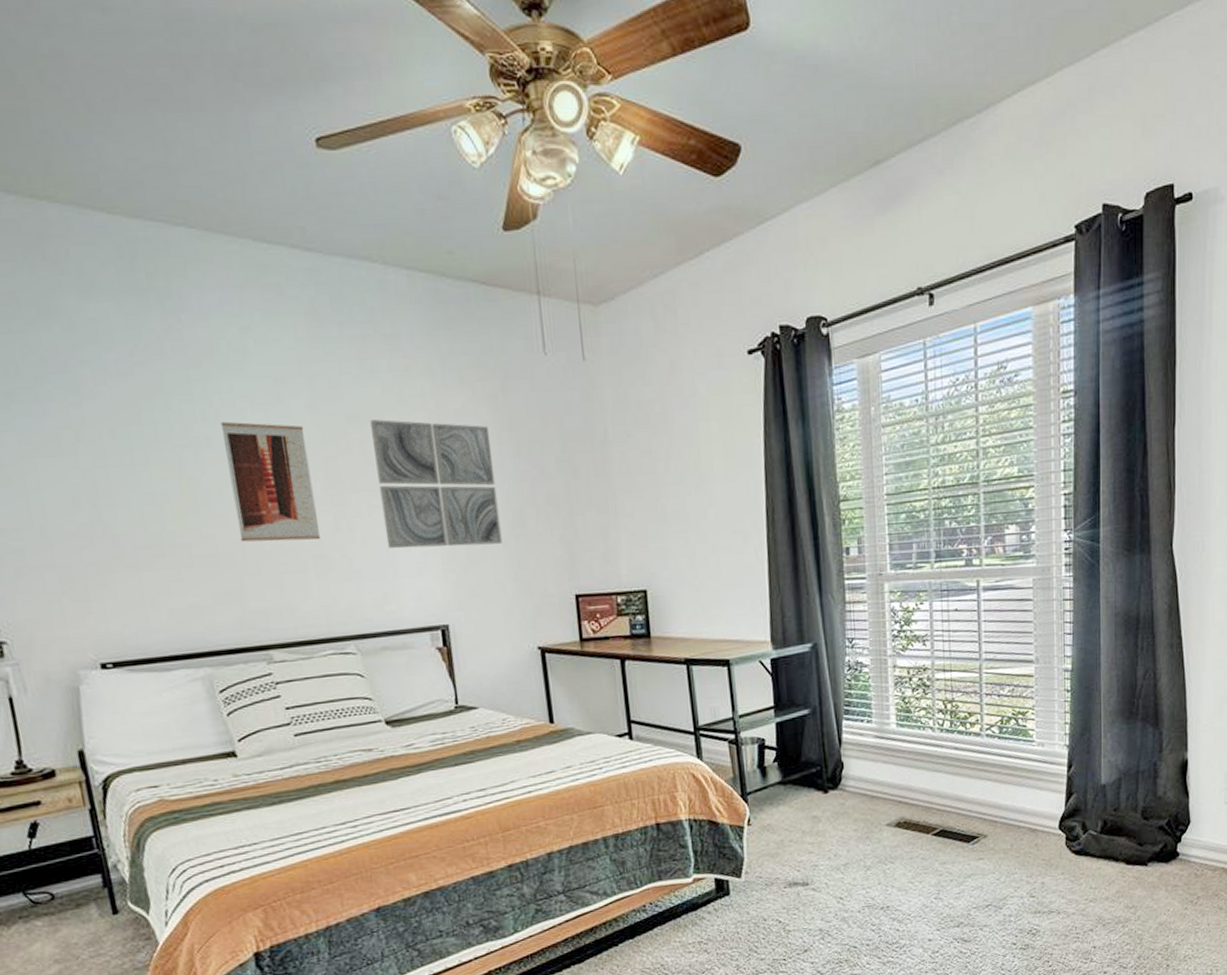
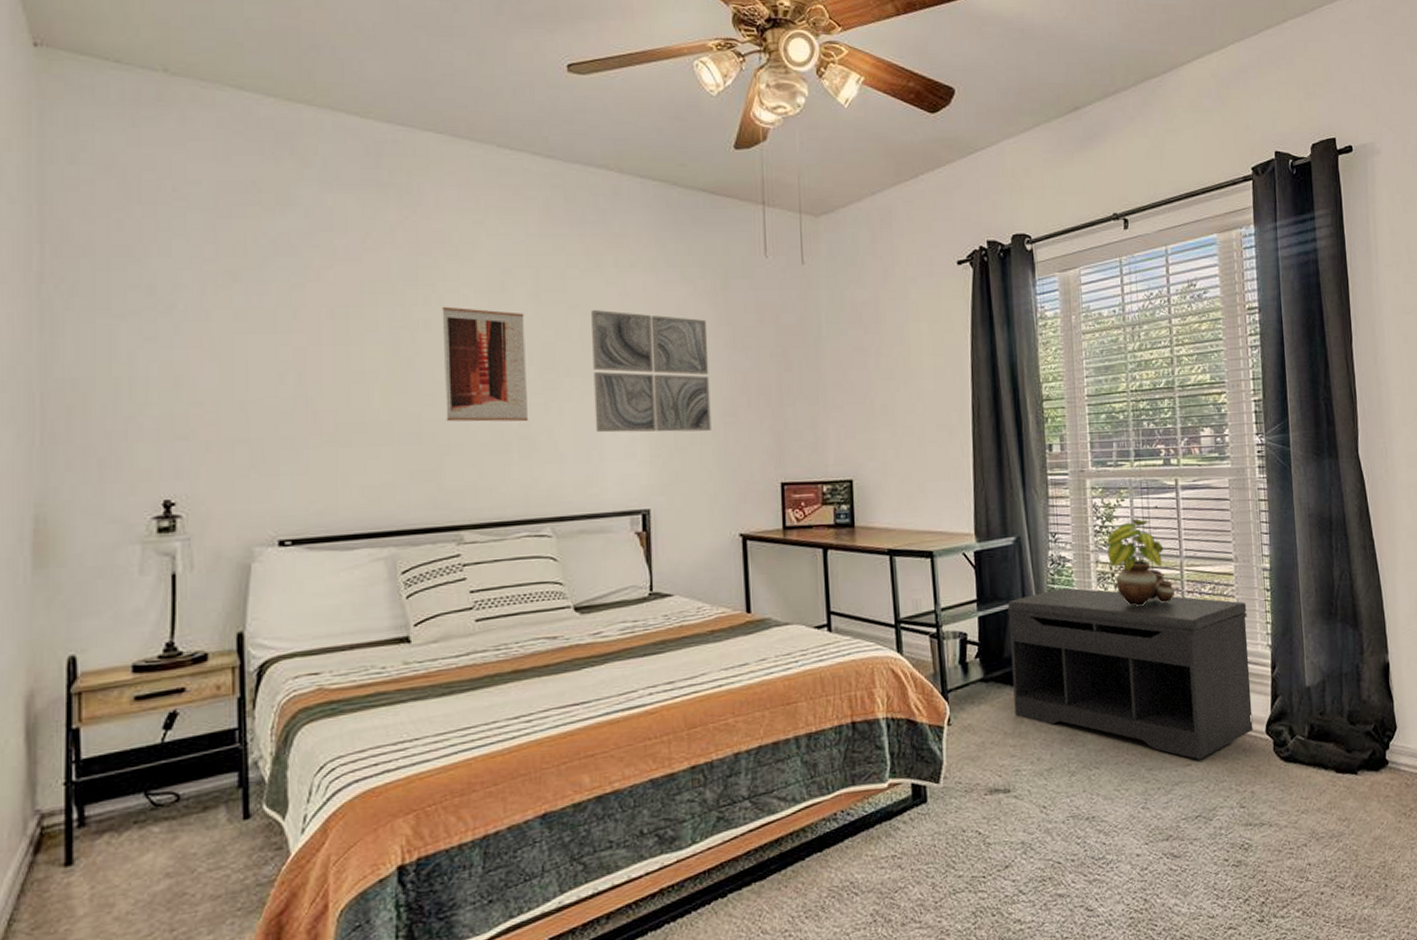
bench: none [804,692,1047,854] -> present [1007,587,1253,760]
potted plant: none [905,622,974,710] -> present [1107,518,1176,606]

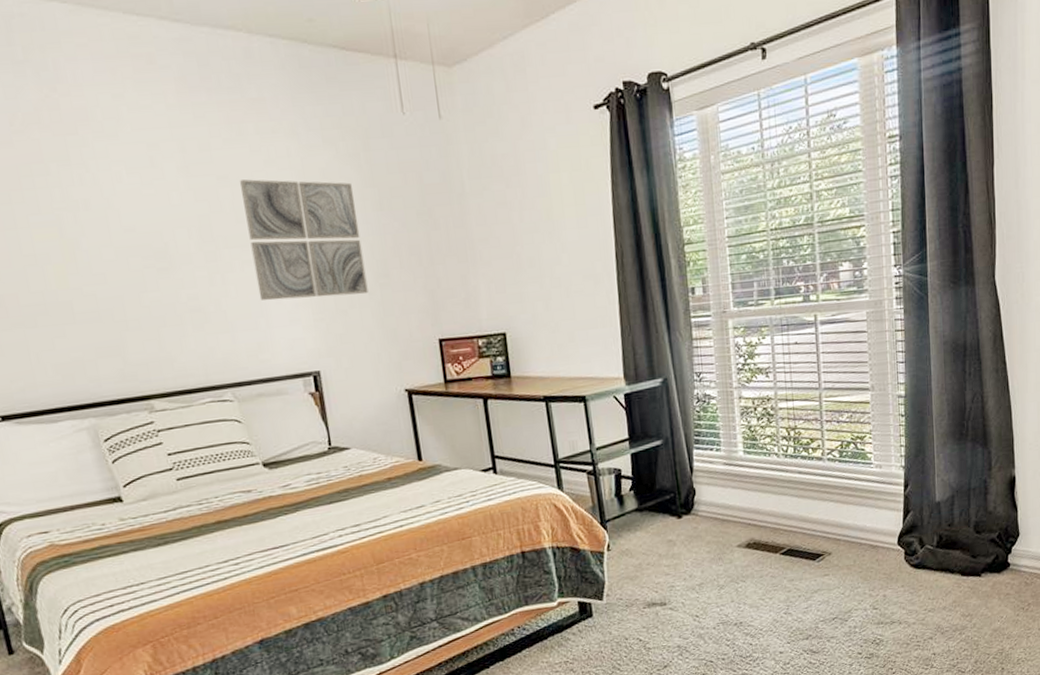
wall art: present [442,306,529,422] -> none [97,185,197,299]
bench: present [1007,587,1253,760] -> none [657,423,886,571]
potted plant: present [1107,518,1176,606] -> none [749,354,815,437]

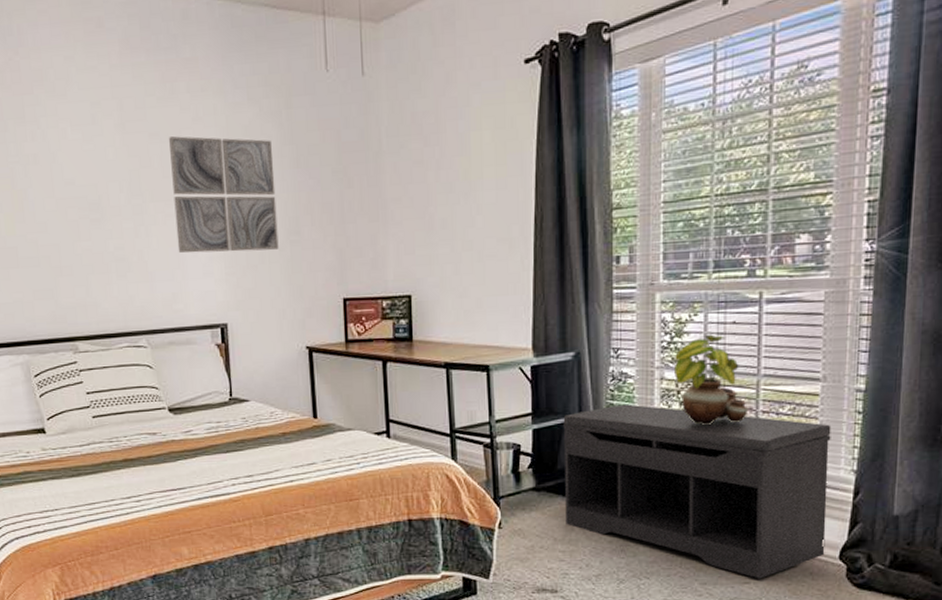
bench: none [657,423,886,571] -> present [563,404,831,579]
potted plant: none [749,354,815,437] -> present [675,334,749,425]

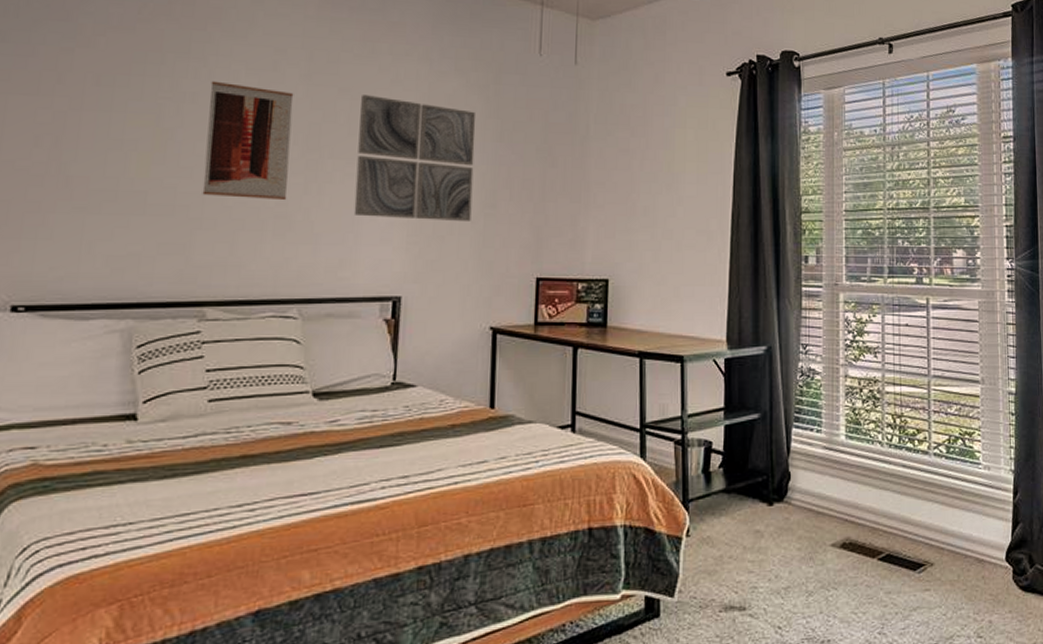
wall art: none [46,140,123,246] -> present [202,81,294,201]
bench: present [563,404,831,579] -> none [755,401,993,585]
potted plant: present [675,334,749,425] -> none [857,335,922,423]

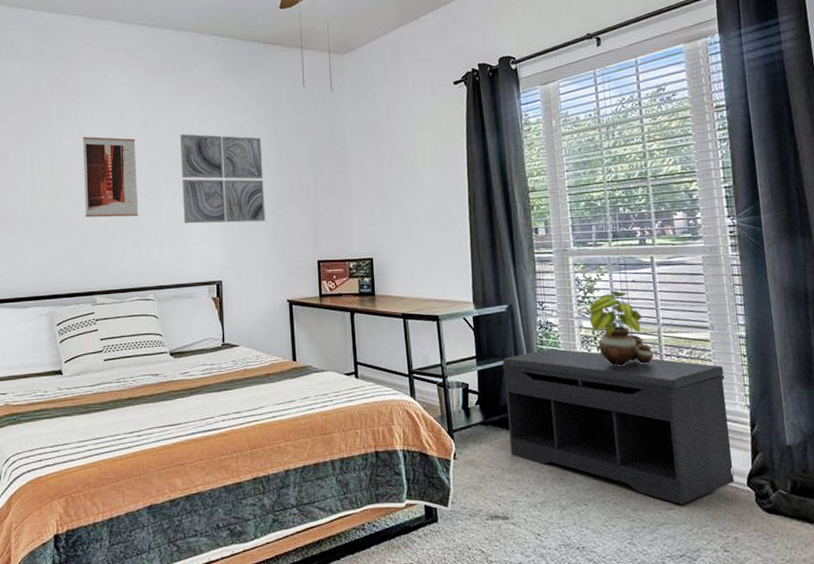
bench: none [755,401,993,585] -> present [502,348,735,505]
potted plant: none [857,335,922,423] -> present [589,290,654,366]

